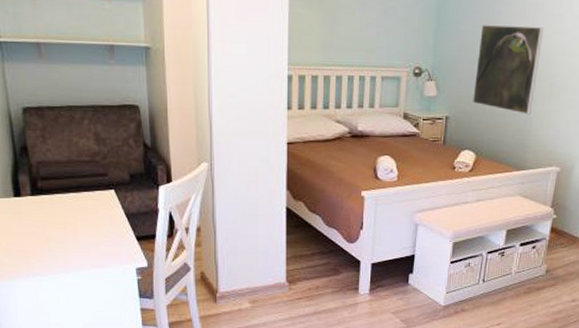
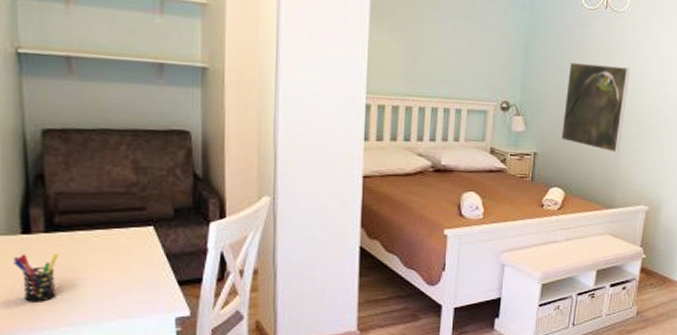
pen holder: none [10,213,43,253] -> present [14,253,58,302]

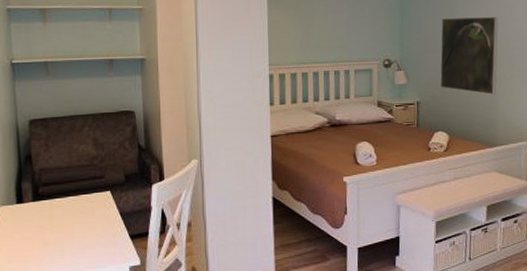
pen holder: present [14,253,58,302] -> none [11,218,43,259]

